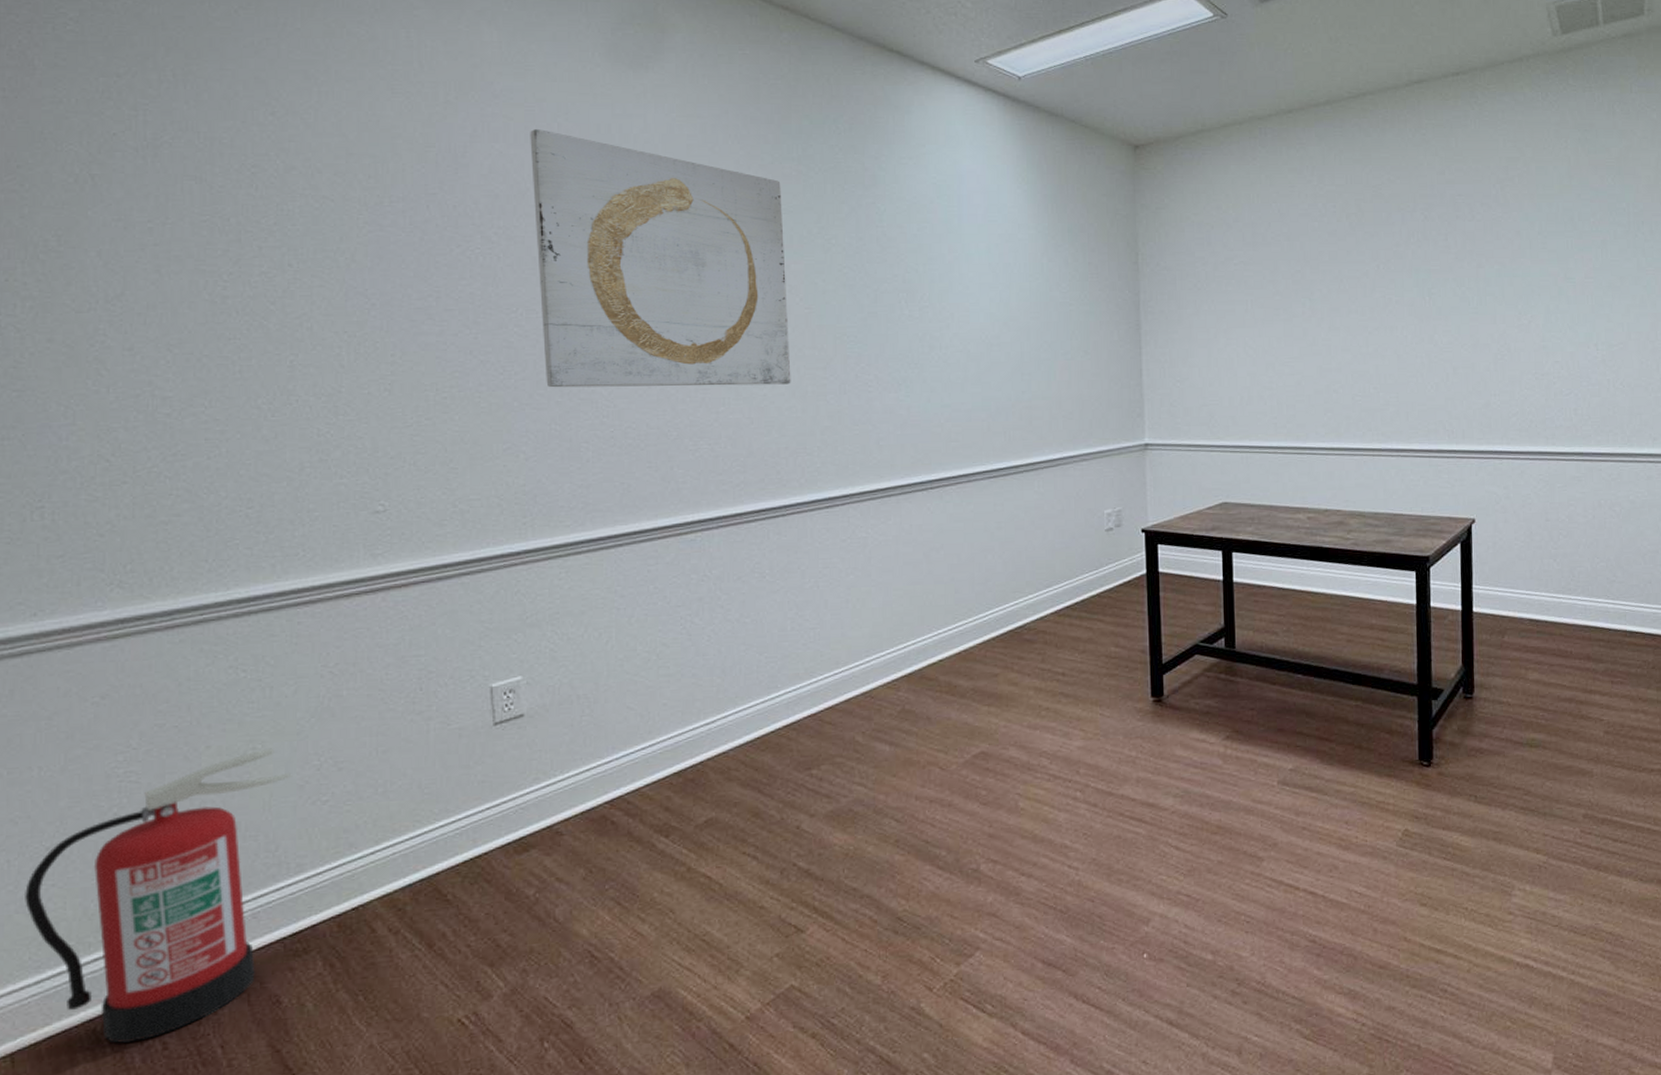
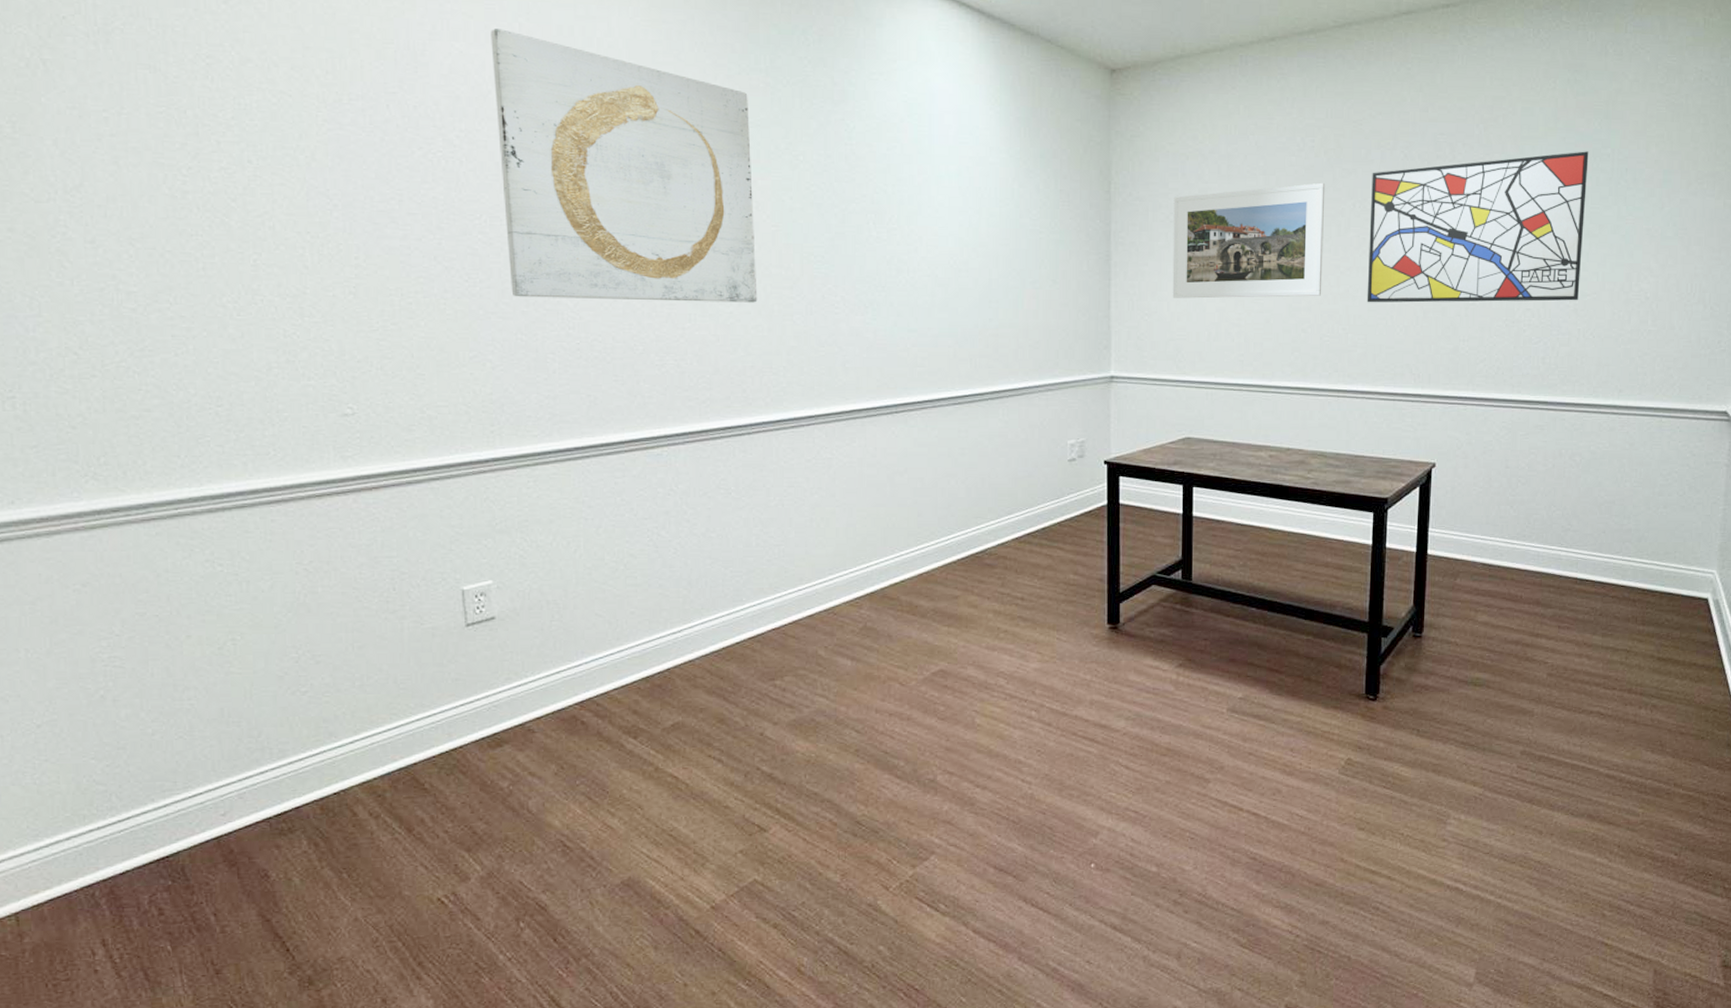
fire extinguisher: present [25,748,292,1043] -> none [19,640,271,907]
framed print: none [1200,246,1351,364] -> present [1172,182,1326,299]
wall art: none [1394,206,1606,362] -> present [1367,151,1589,303]

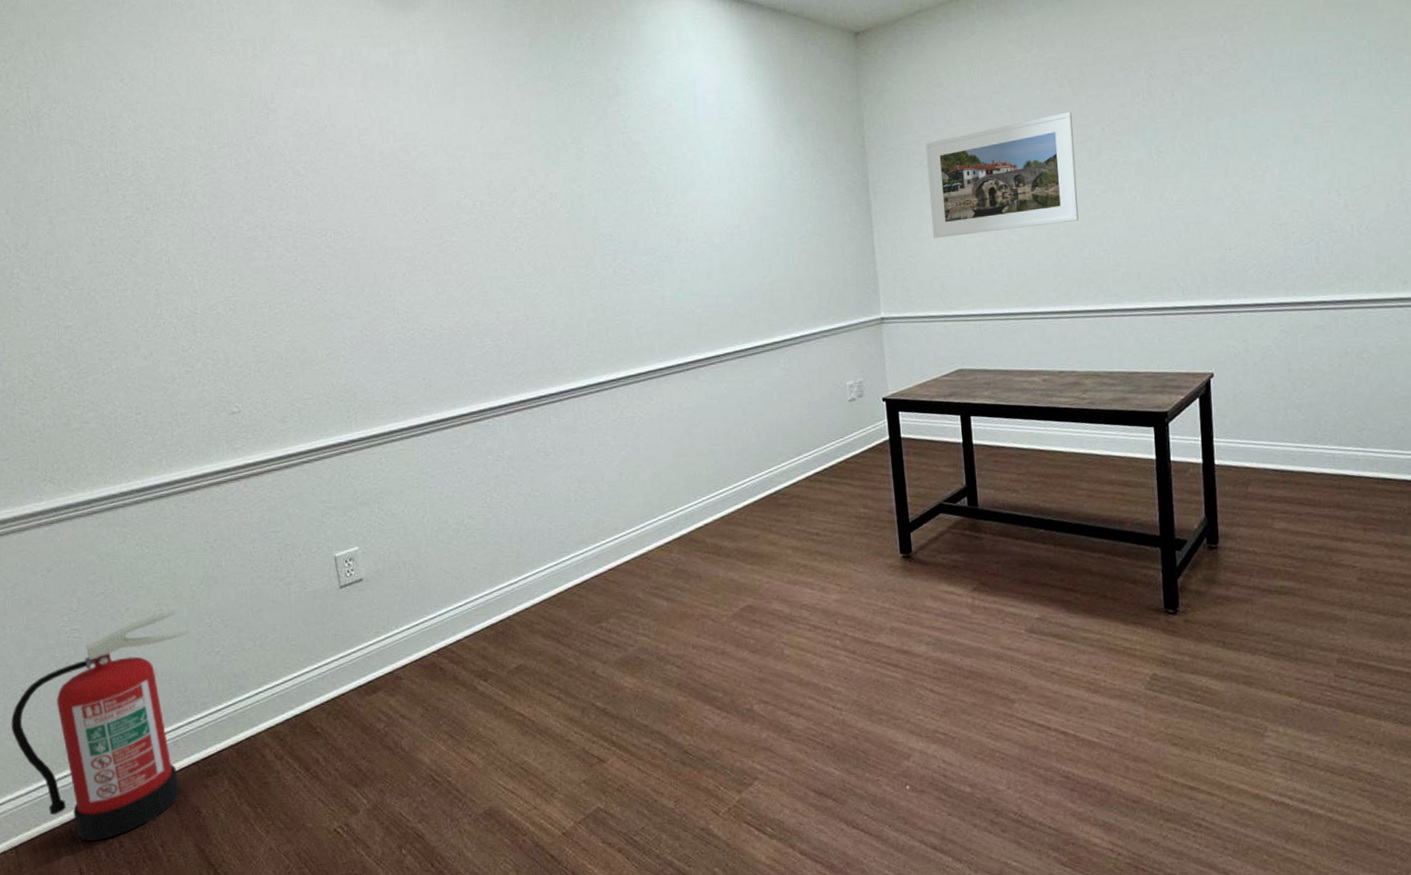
fire extinguisher: none [19,640,271,907] -> present [10,609,191,841]
wall art: present [490,29,758,303] -> none [323,72,558,299]
wall art: present [1367,151,1589,303] -> none [1118,46,1348,222]

